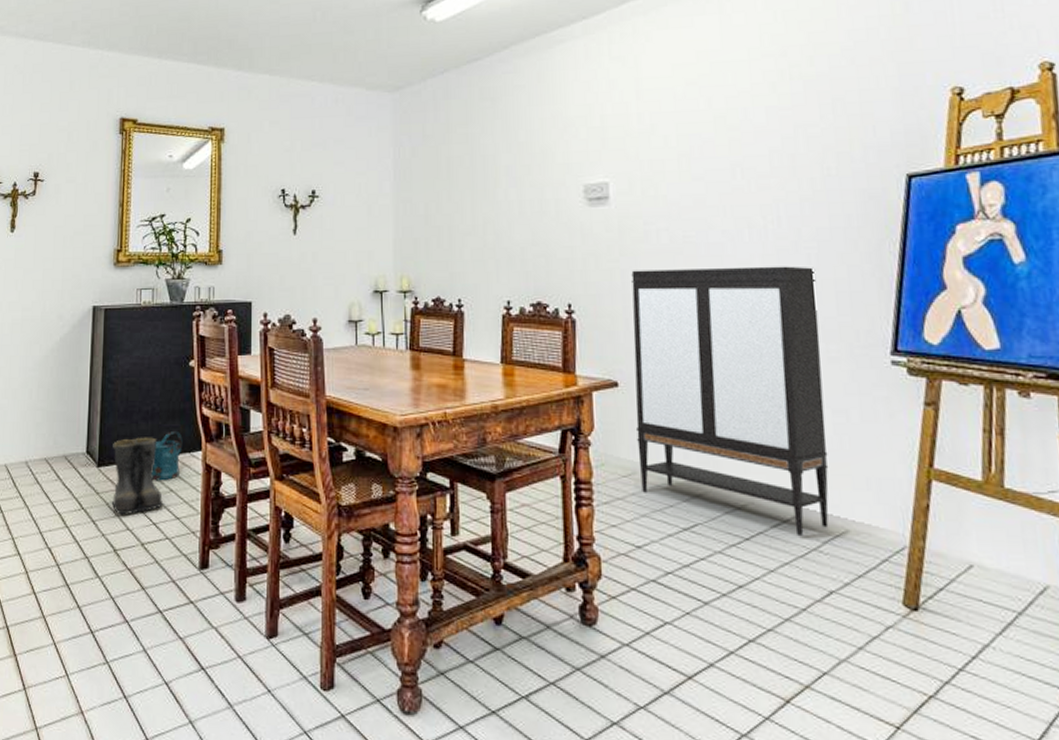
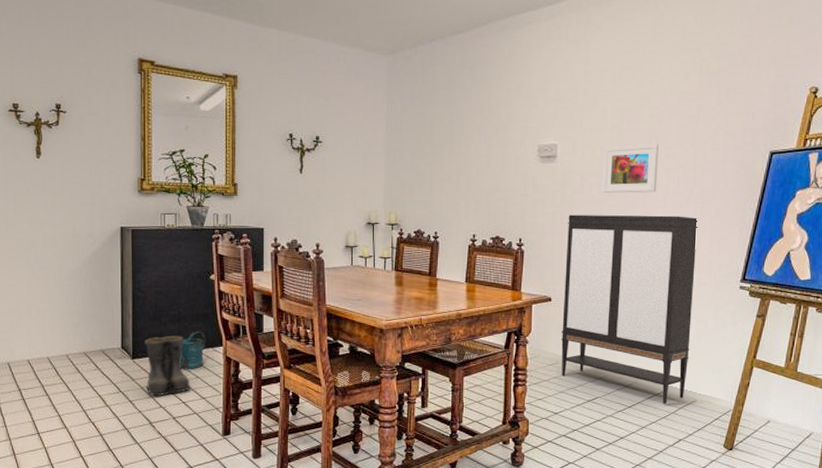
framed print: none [672,174,750,240] -> present [602,144,659,193]

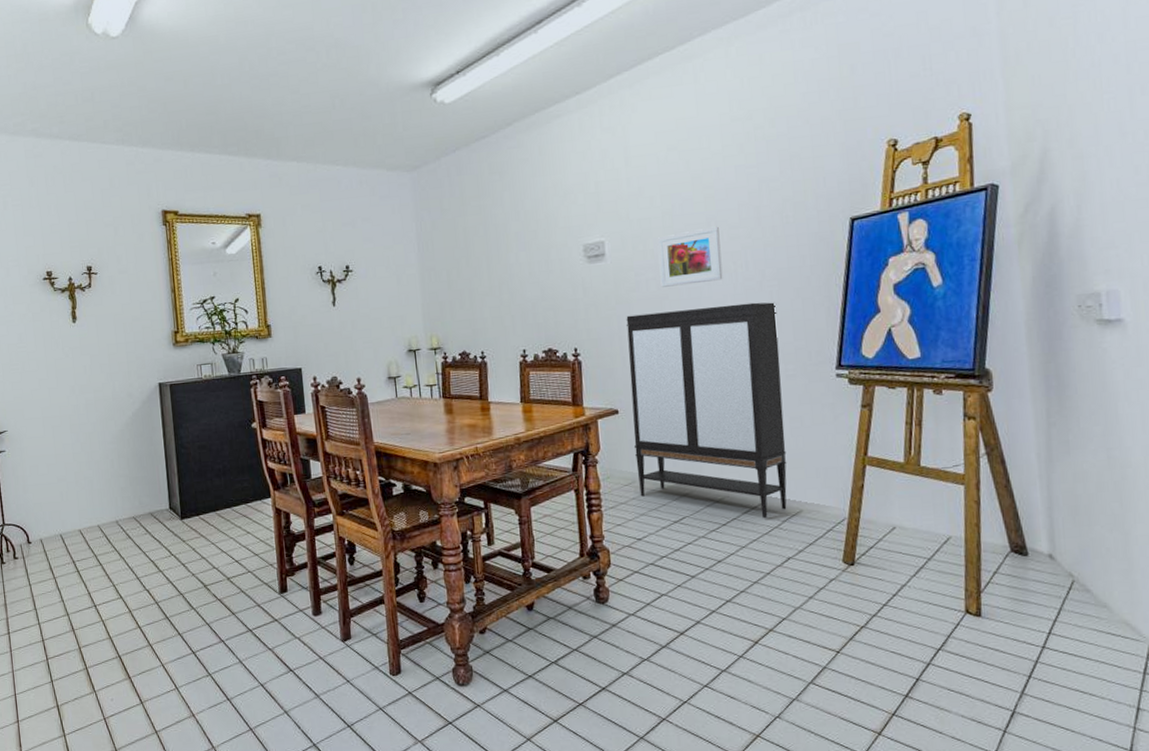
boots: present [145,335,193,397] -> none [192,490,244,557]
watering can: present [180,331,206,370] -> none [229,484,254,526]

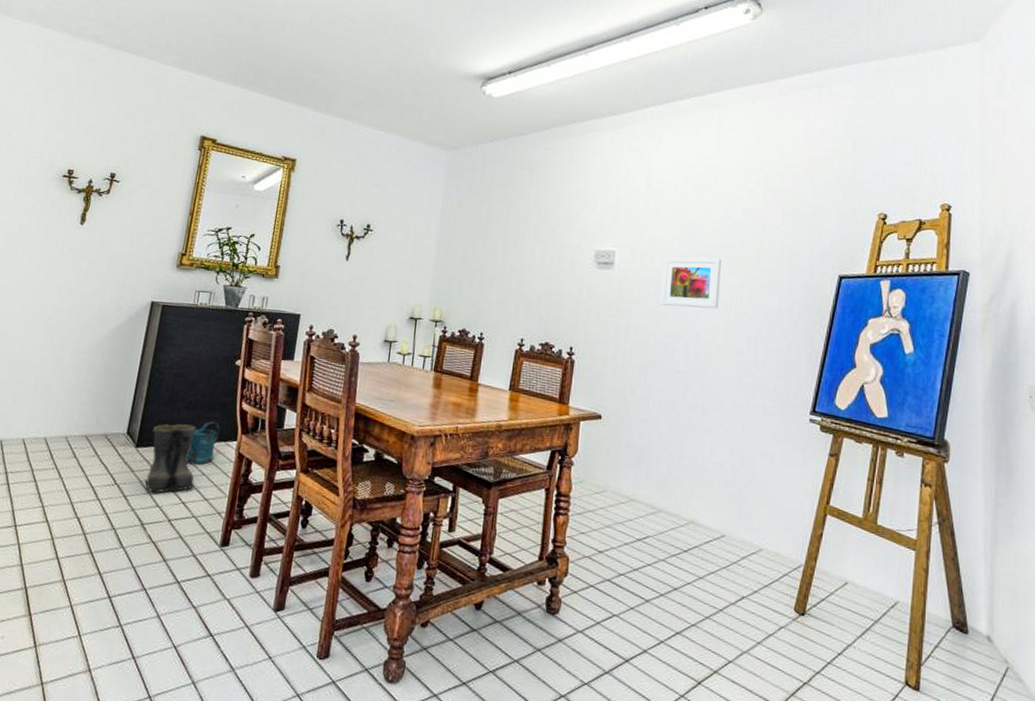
boots: none [192,490,244,557] -> present [144,424,196,493]
watering can: none [229,484,254,526] -> present [186,421,221,465]
storage cabinet: present [626,302,787,519] -> none [609,325,764,552]

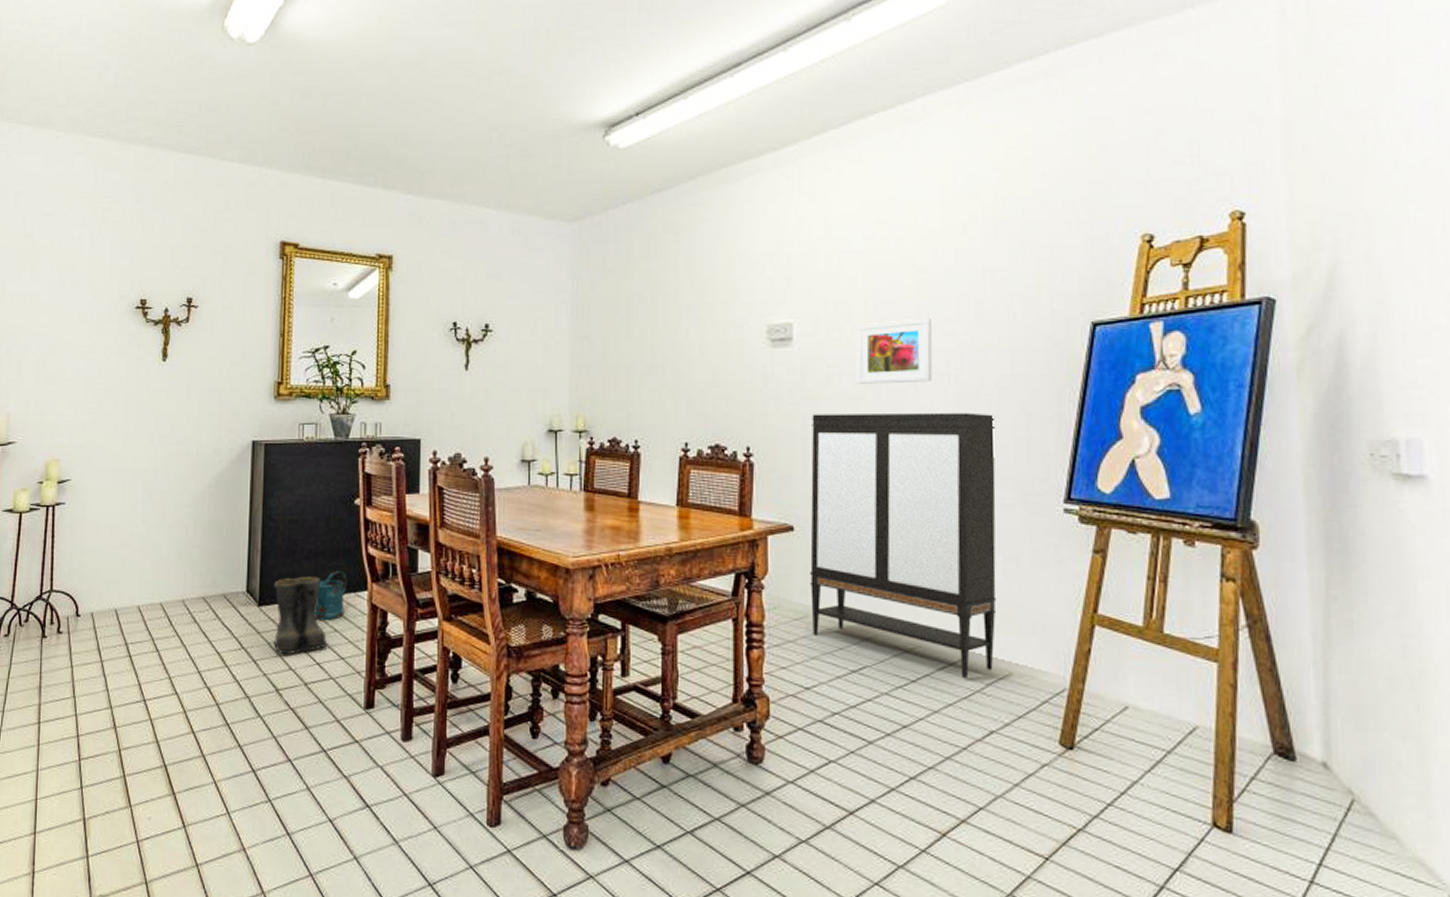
storage cabinet: none [609,325,764,552] -> present [809,412,997,679]

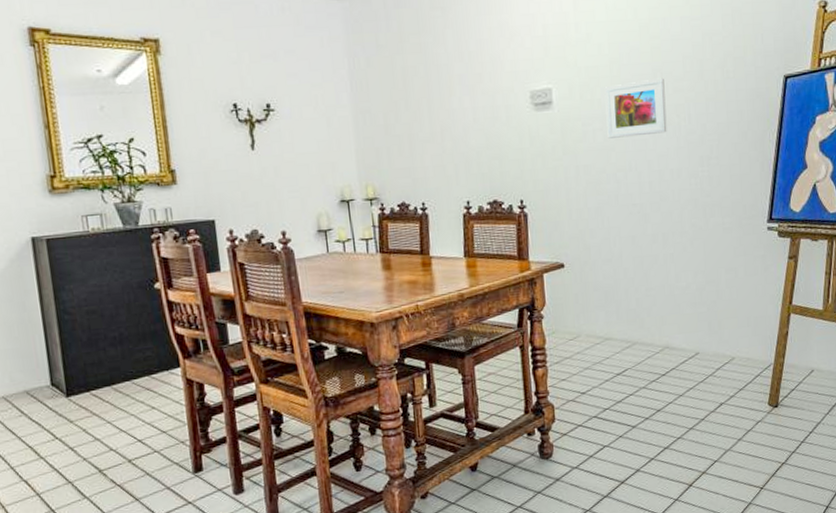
boots: present [273,576,329,655] -> none [80,361,149,438]
watering can: present [315,571,348,621] -> none [128,353,160,402]
storage cabinet: present [809,412,997,679] -> none [573,156,722,368]

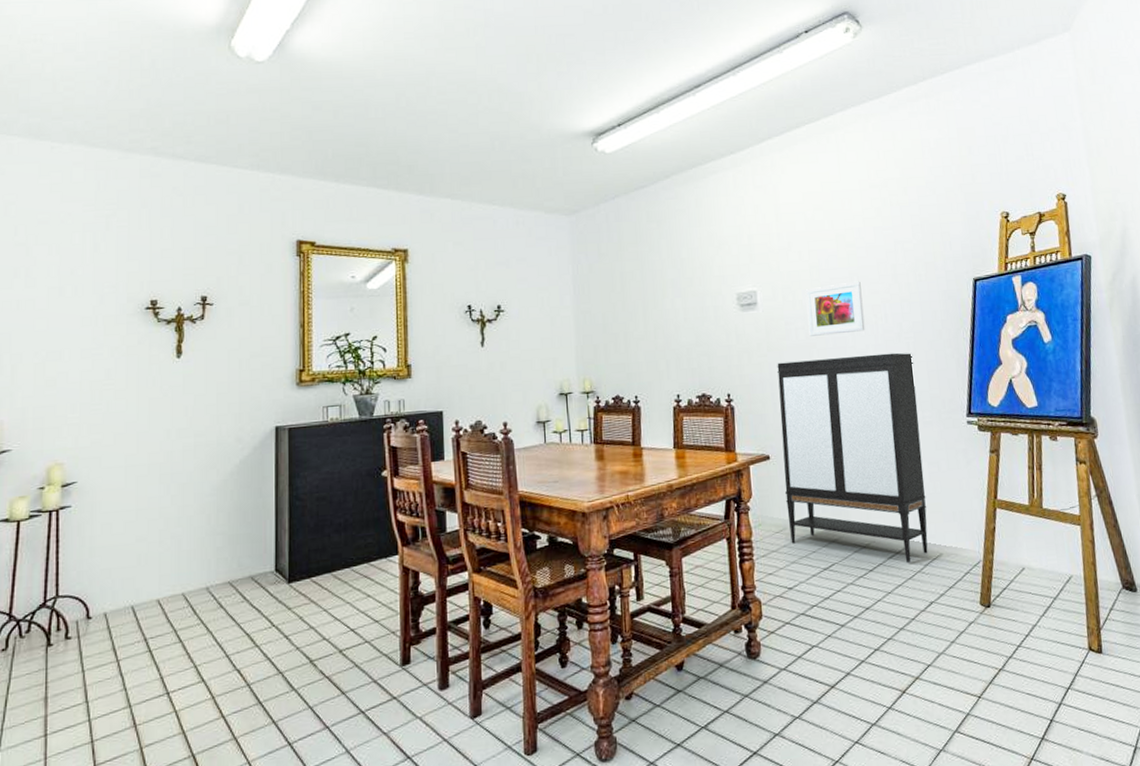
storage cabinet: none [573,156,722,368] -> present [777,352,928,563]

